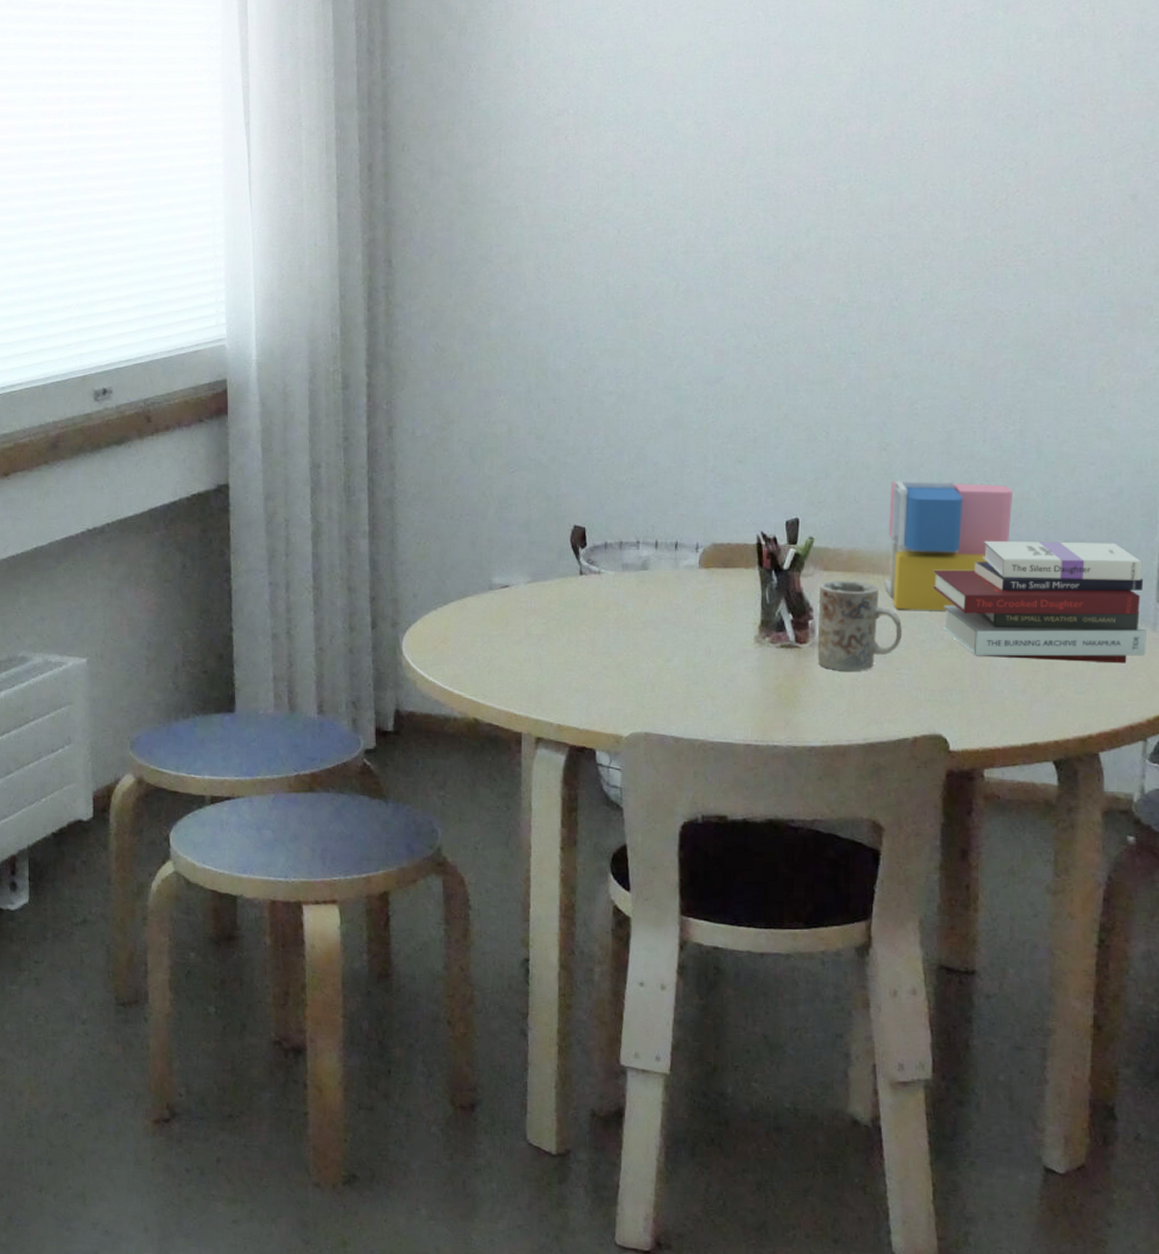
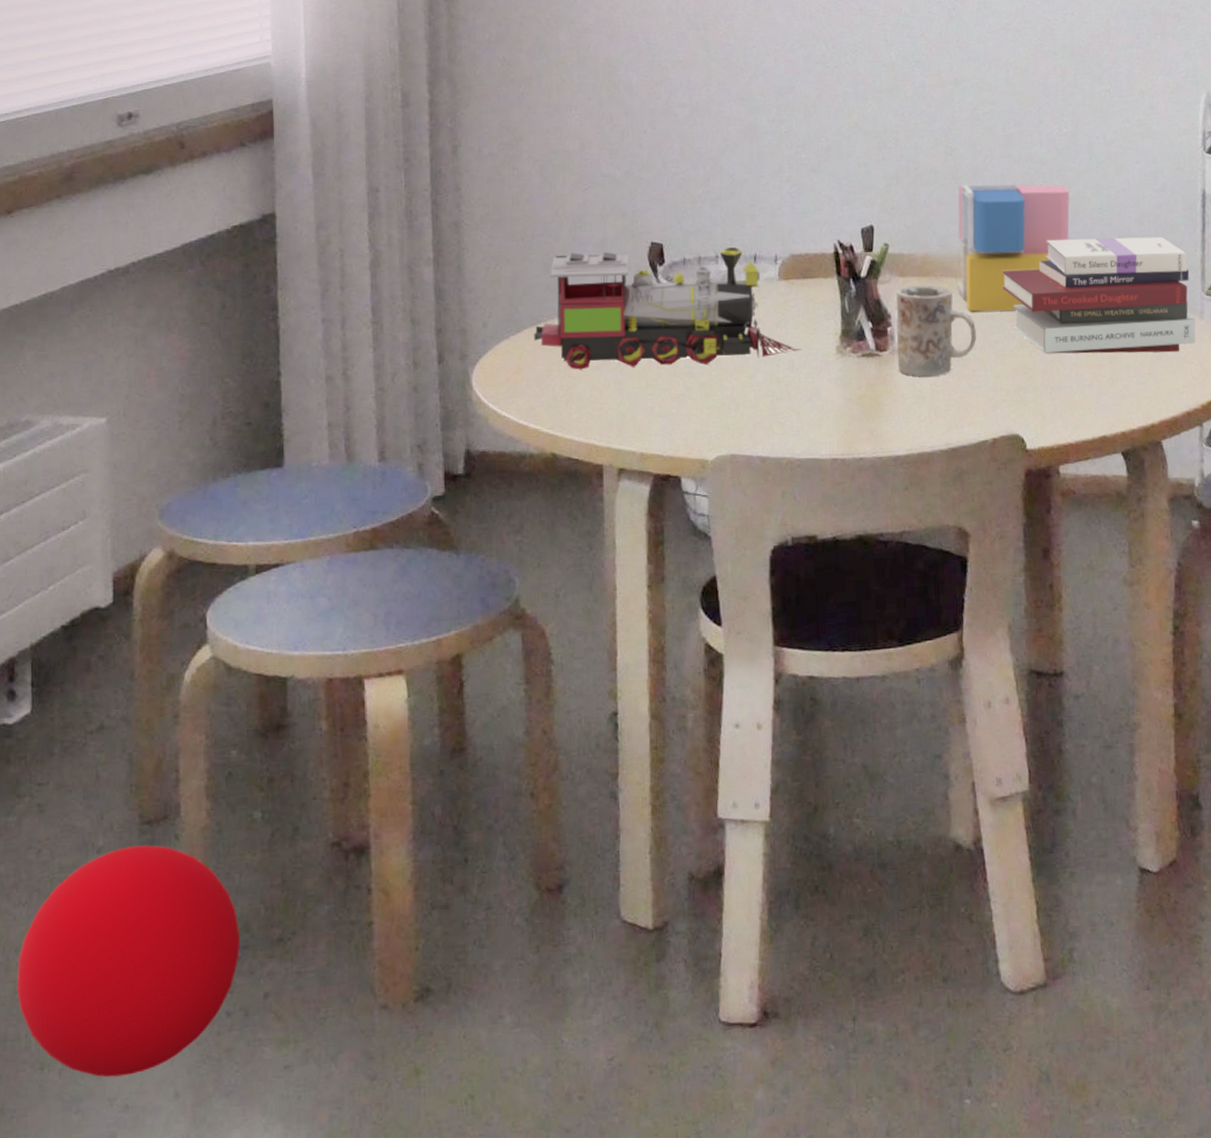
ball: none [21,1022,198,1207] -> present [17,845,241,1078]
toy train: none [460,532,720,646] -> present [534,247,802,370]

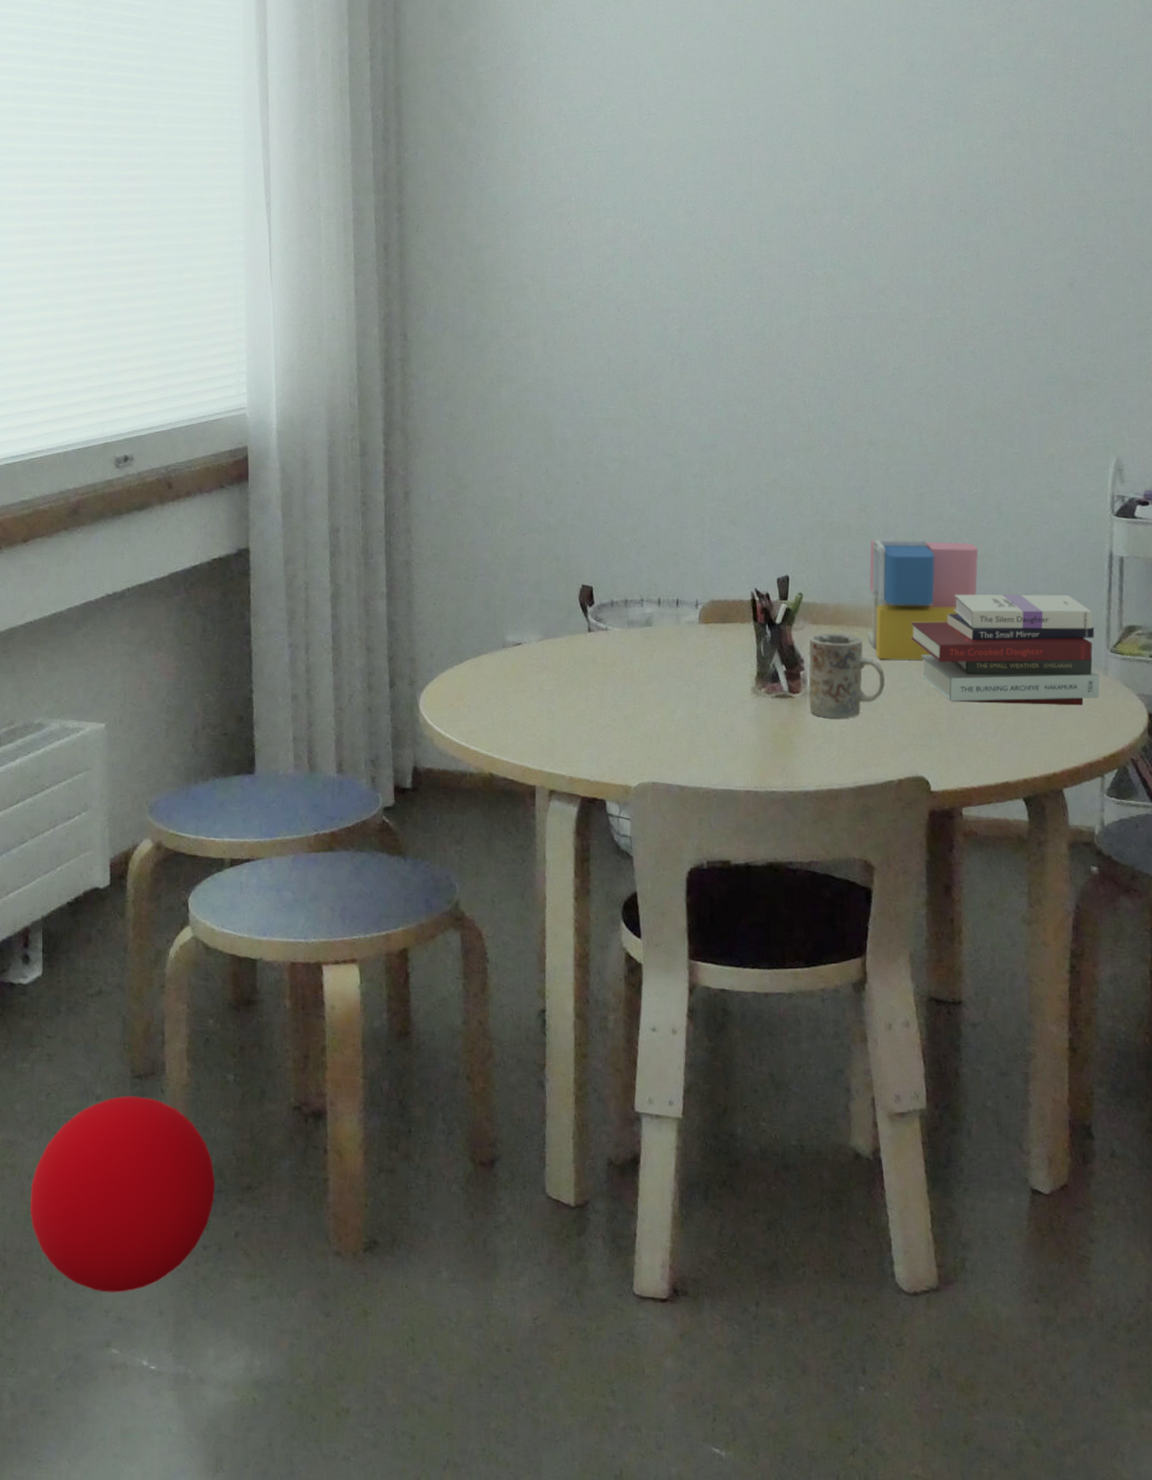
toy train: present [534,247,802,370] -> none [475,592,720,700]

